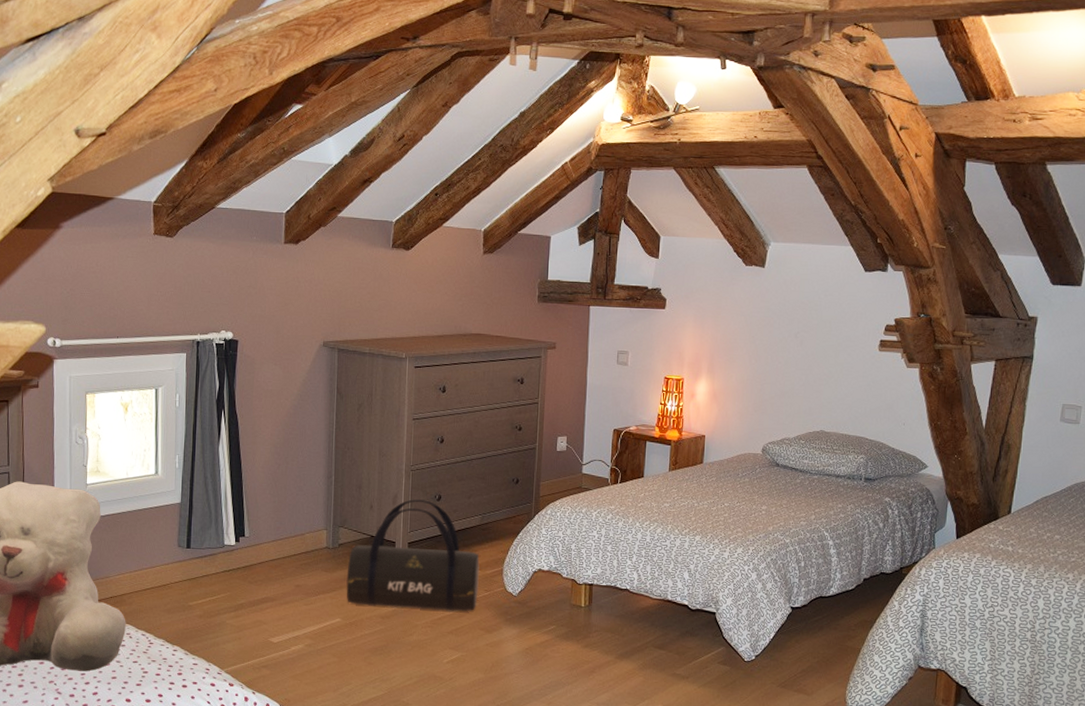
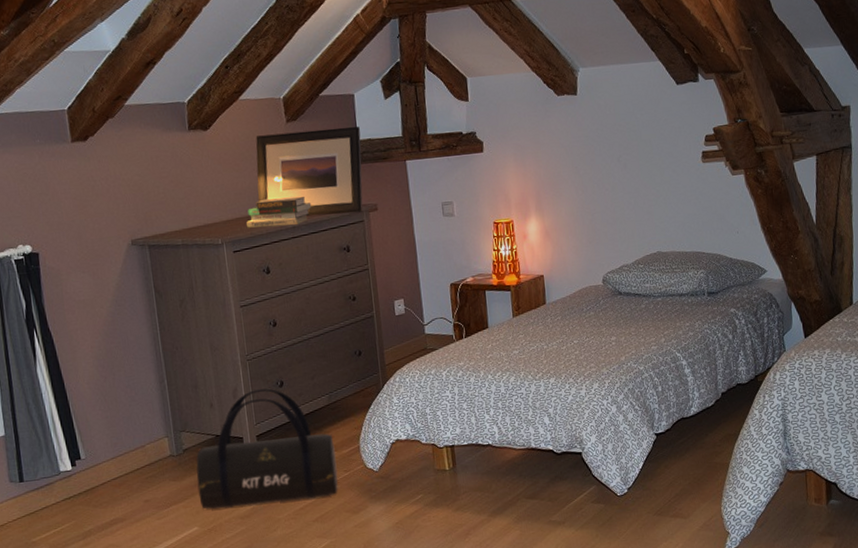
books: none [431,322,495,351] -> present [247,196,312,228]
picture frame: none [445,262,551,348] -> present [255,126,364,217]

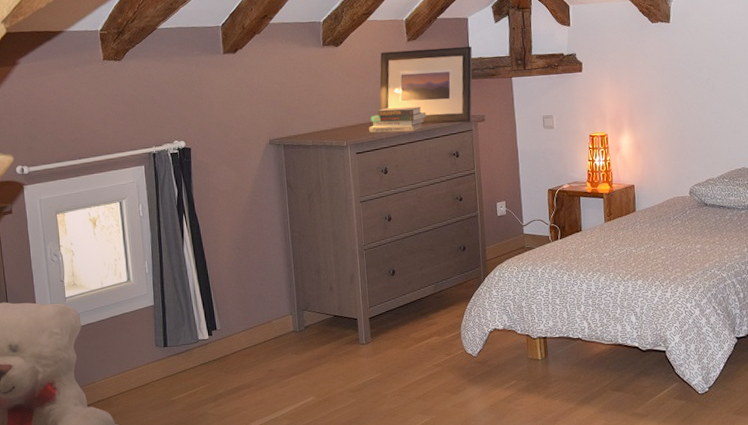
duffel bag: present [196,388,338,509] -> none [315,276,440,382]

